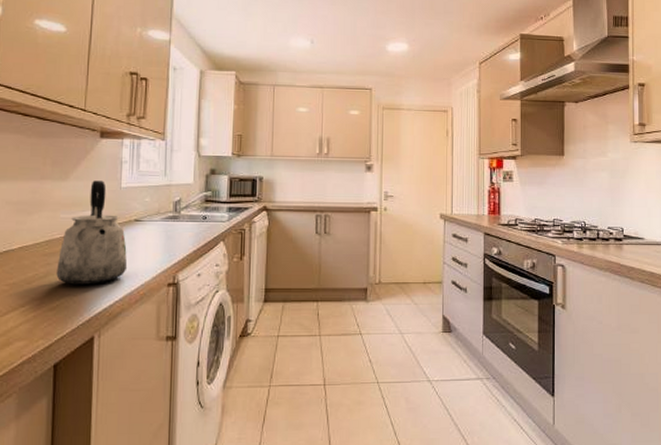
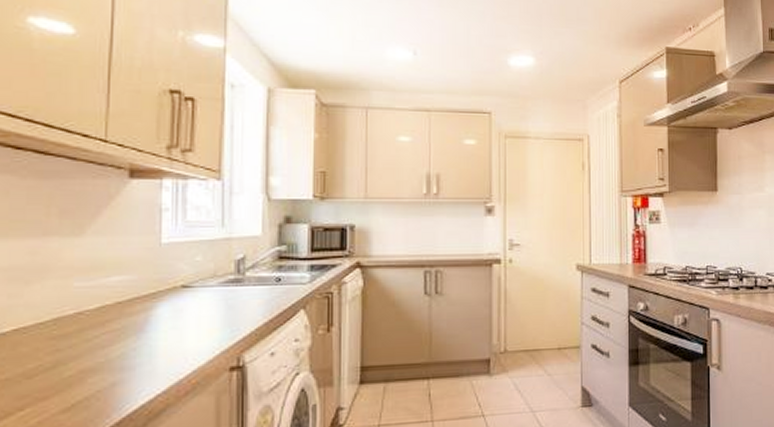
kettle: present [56,180,128,285] -> none [70,235,173,376]

